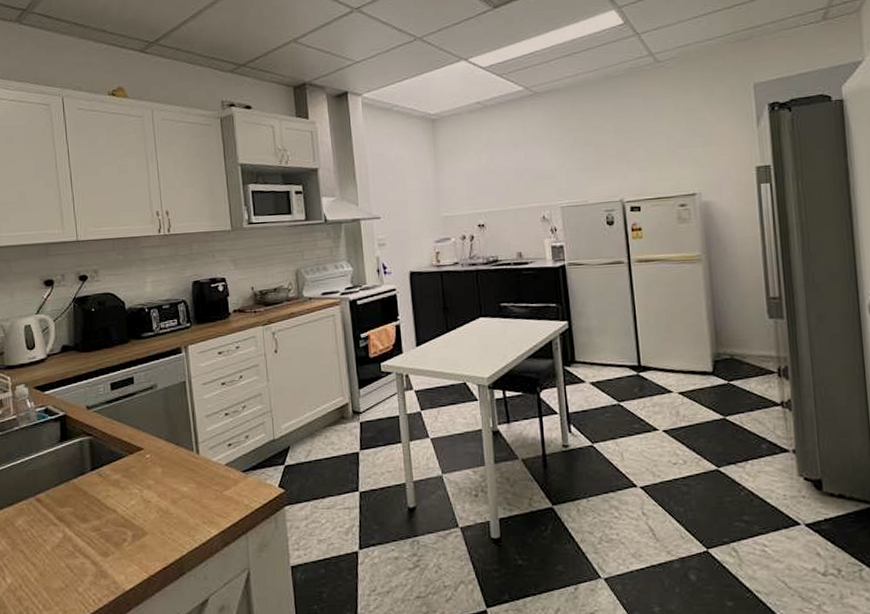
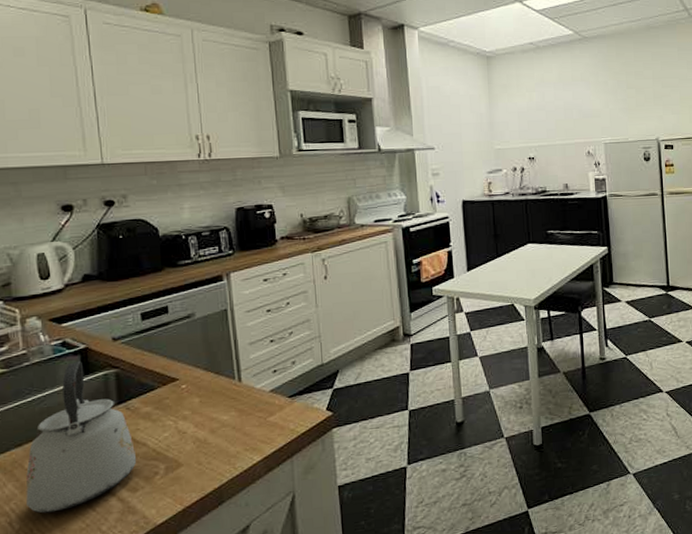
kettle: none [16,427,108,571] -> present [26,360,137,513]

